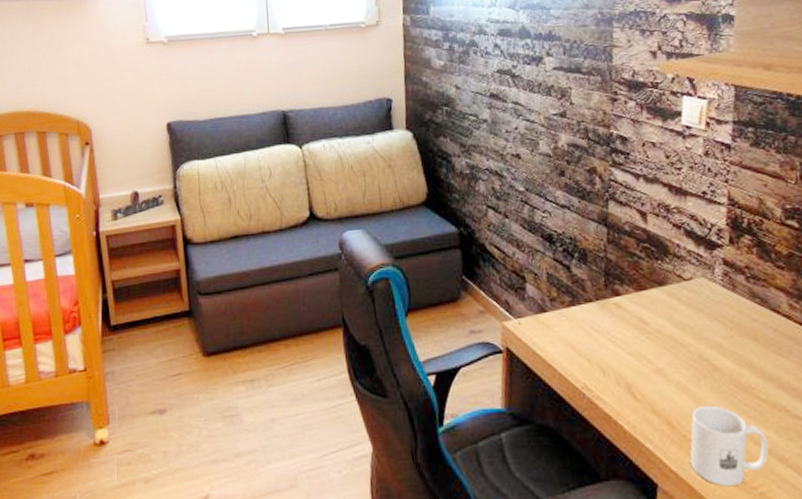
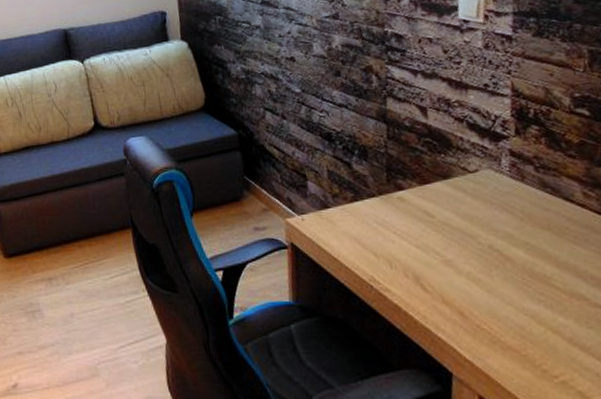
mug: present [690,405,769,487] -> none [484,295,569,376]

